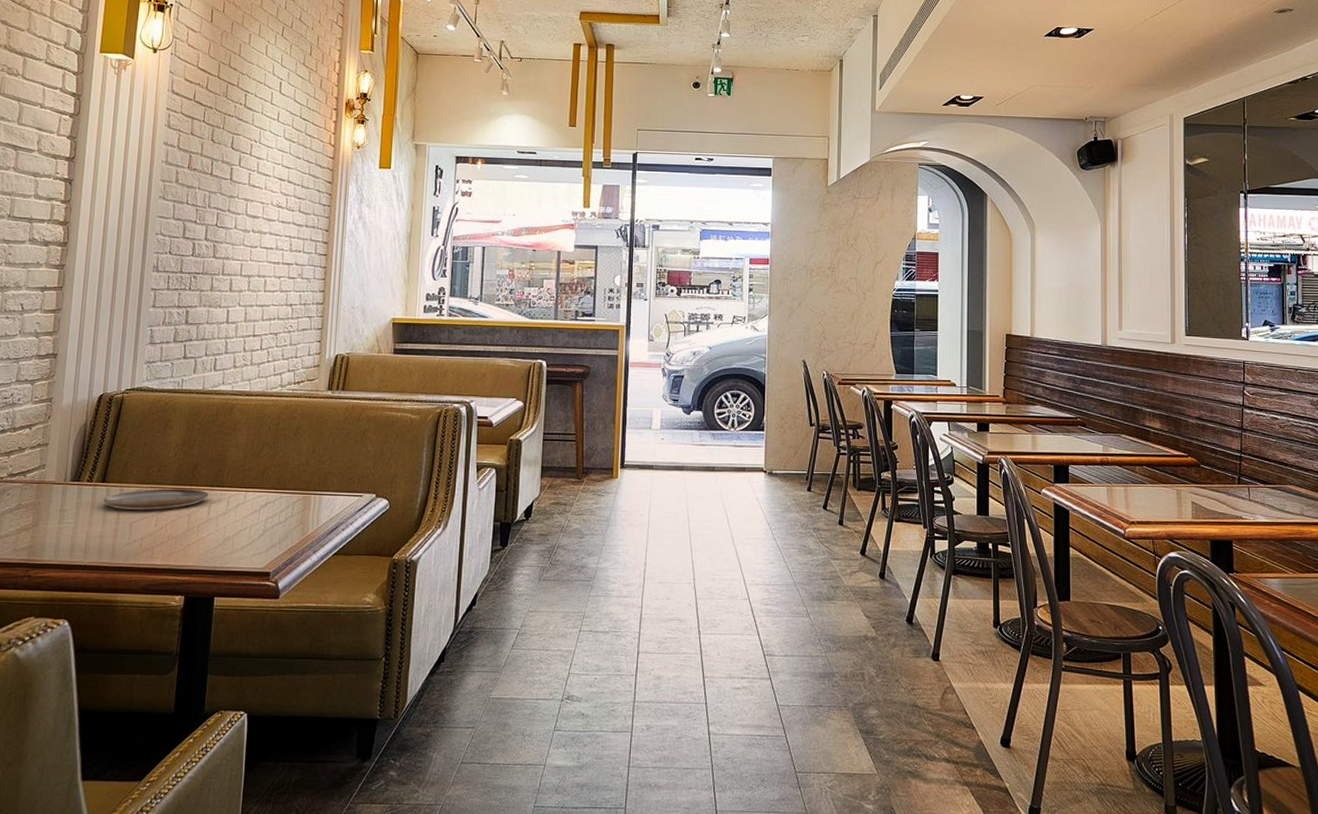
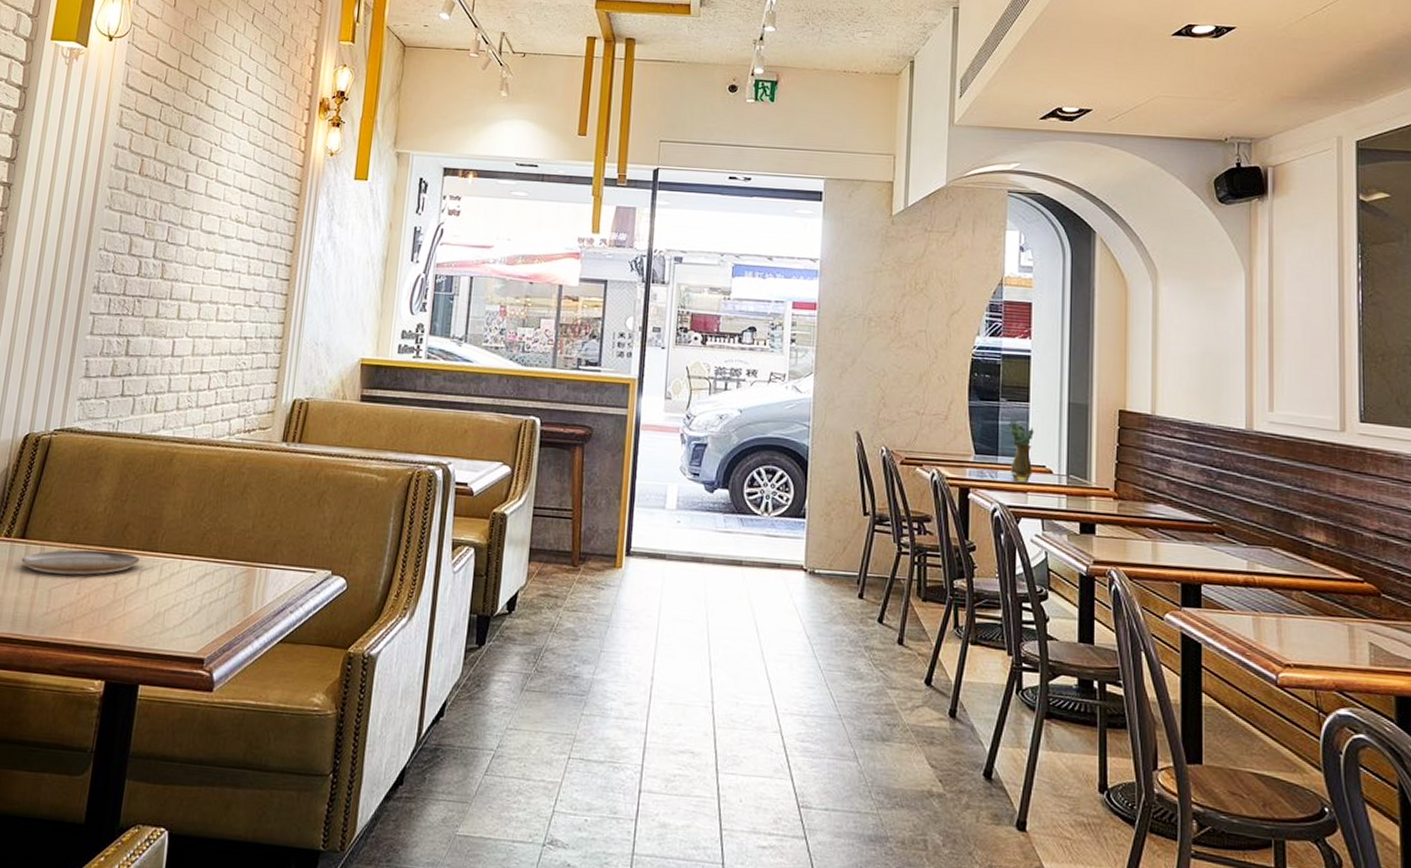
vase: none [922,345,941,395] -> present [1009,419,1034,484]

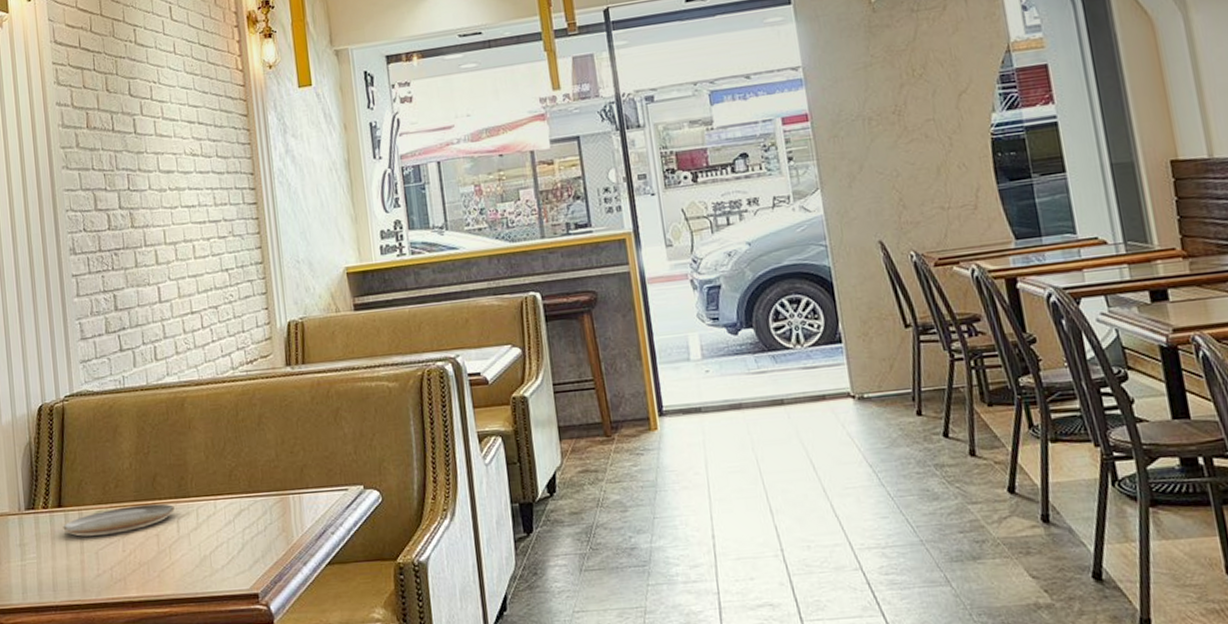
vase: present [1009,419,1034,484] -> none [1047,194,1085,261]

